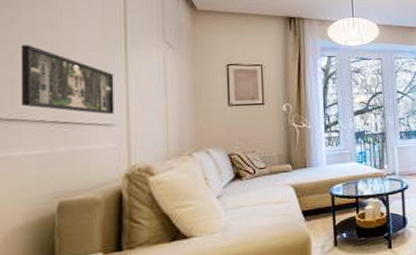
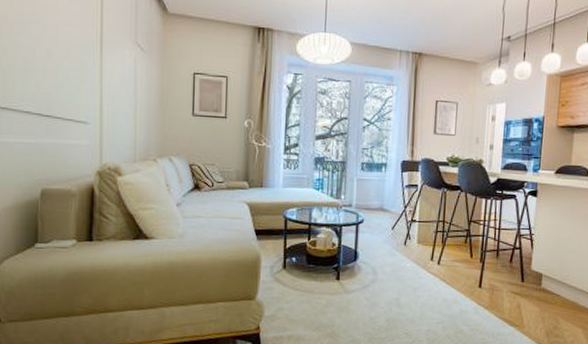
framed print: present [20,45,114,114] -> none [11,37,90,112]

